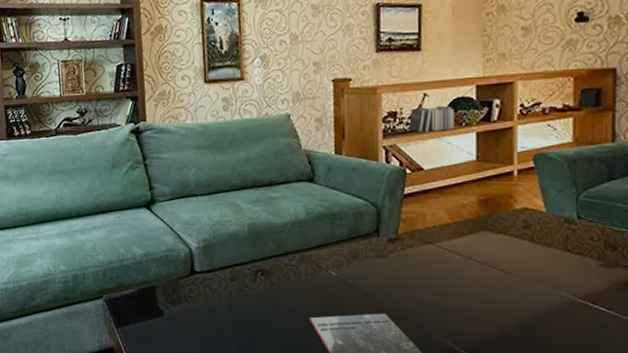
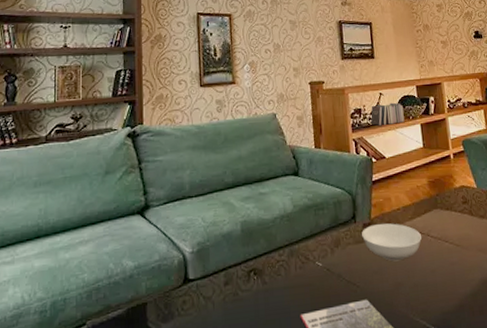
bowl: none [385,241,462,281] -> present [362,223,422,262]

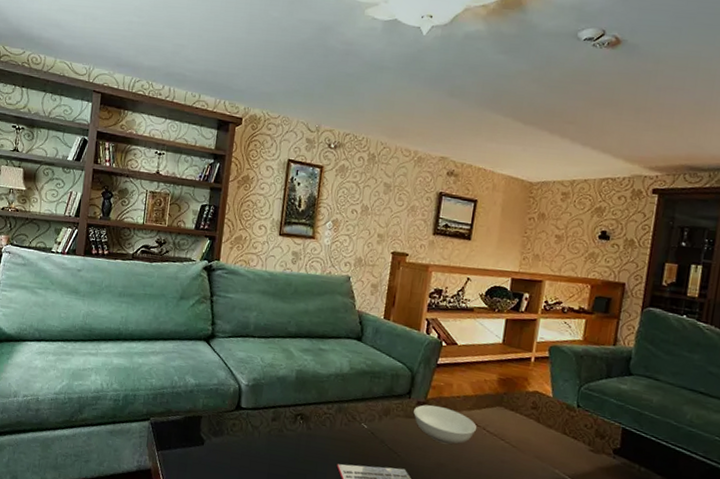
books: present [370,102,405,126] -> none [449,289,491,314]

